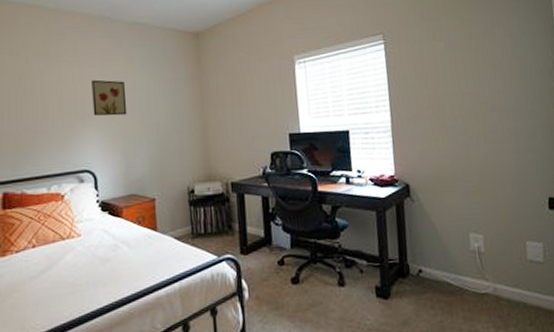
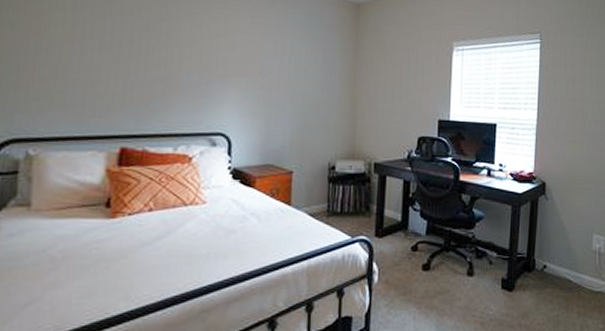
wall art: present [92,79,127,116] -> none [235,36,274,80]

